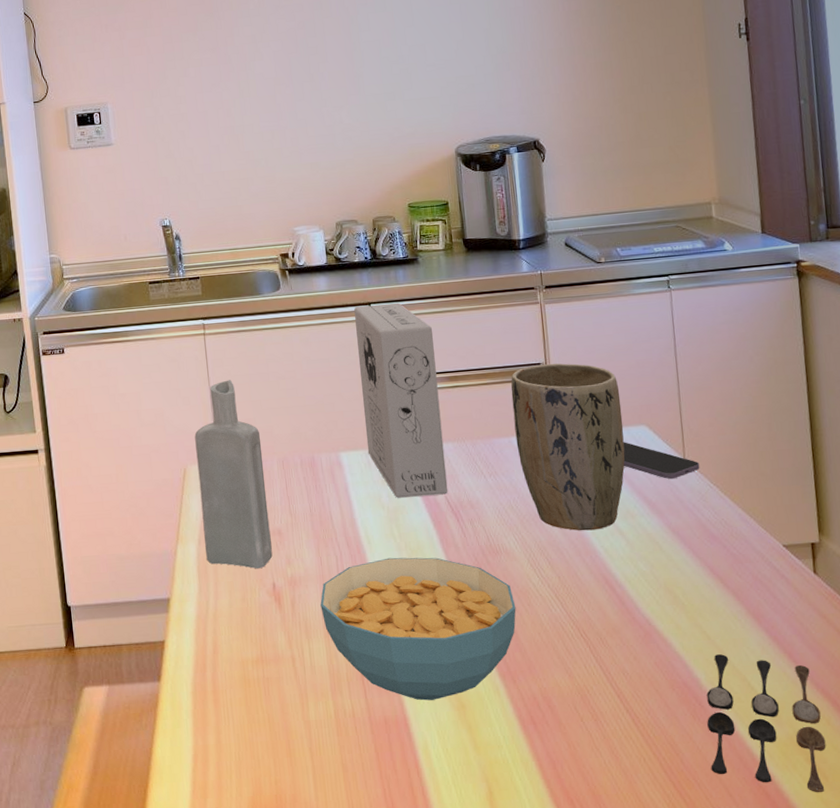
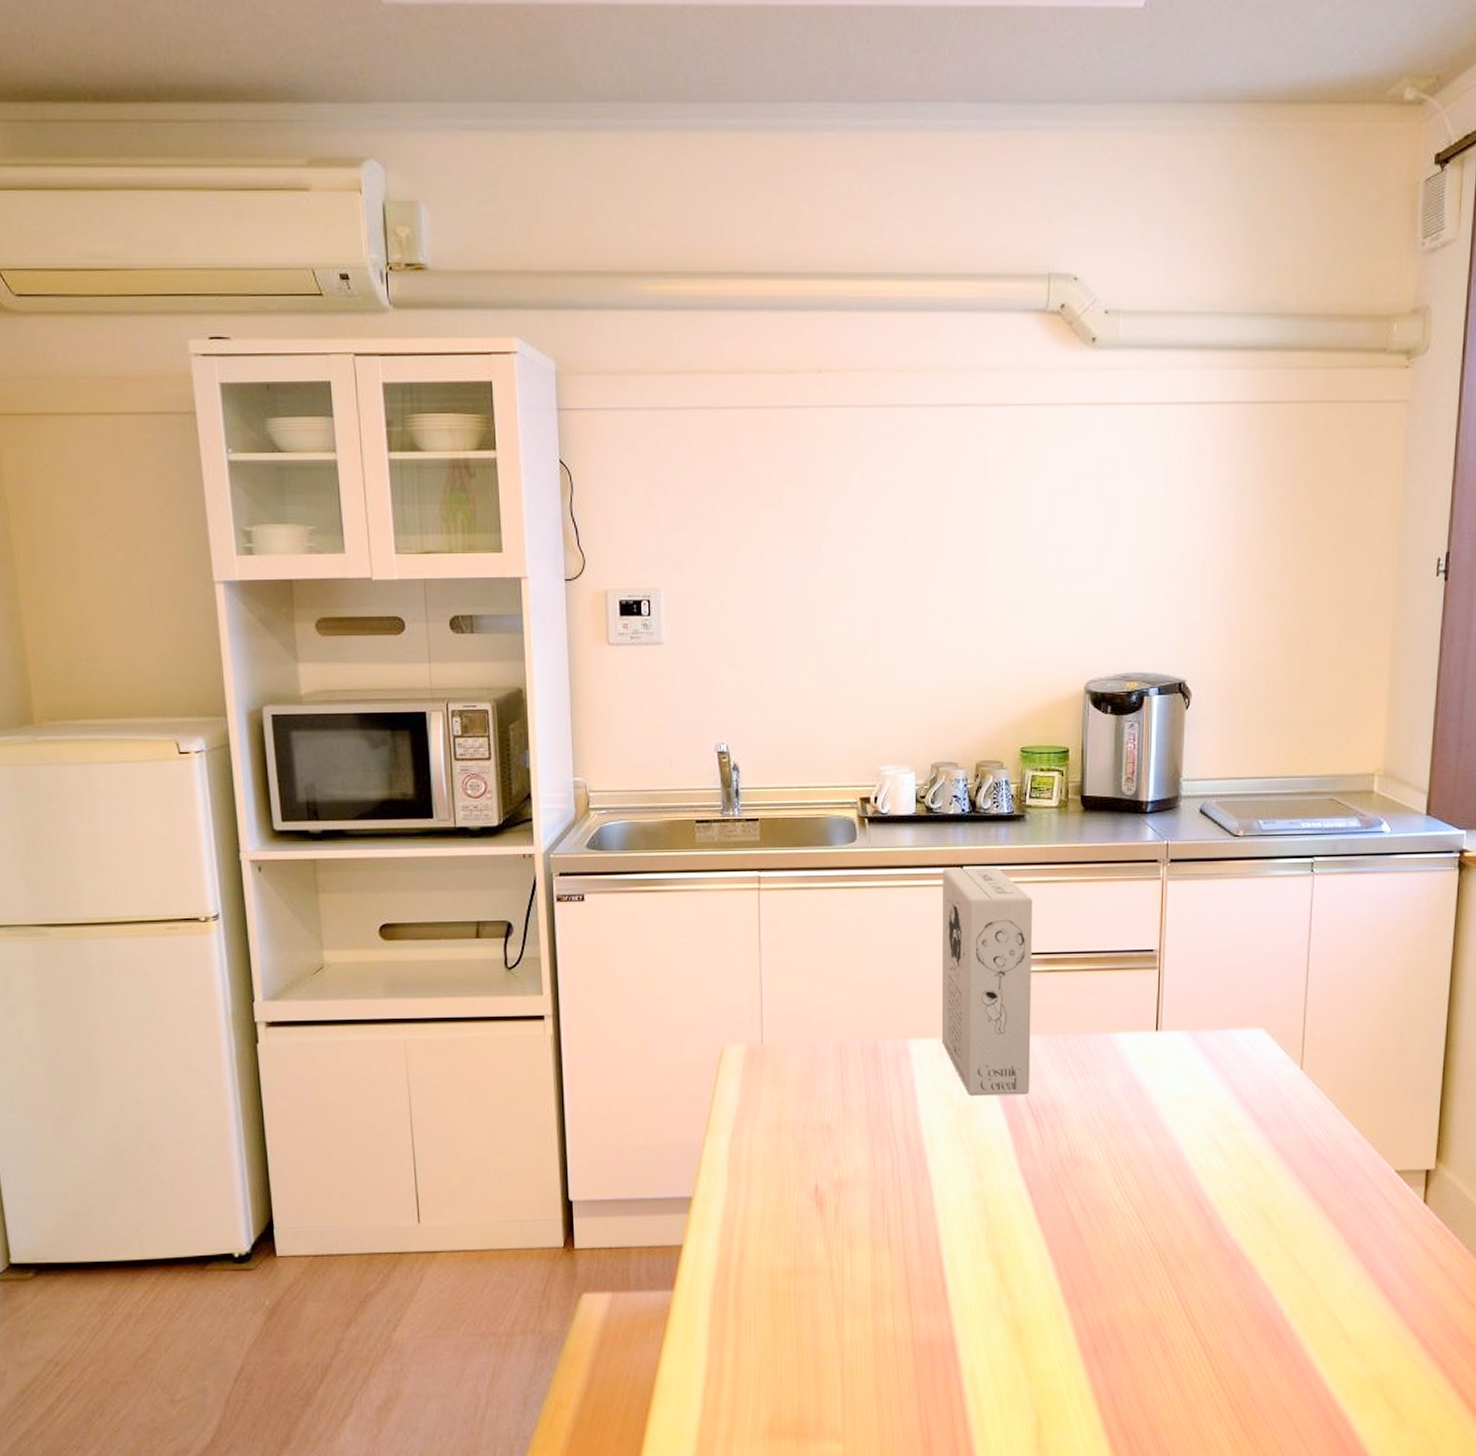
bottle: present [194,380,273,569] -> none [737,946,818,1169]
cereal bowl: present [320,557,516,701] -> none [869,1163,1092,1323]
plant pot: present [511,363,625,531] -> none [1114,950,1240,1144]
smartphone: present [623,442,700,480] -> none [1232,1046,1318,1092]
spoon: present [706,654,826,793] -> none [1282,1285,1408,1435]

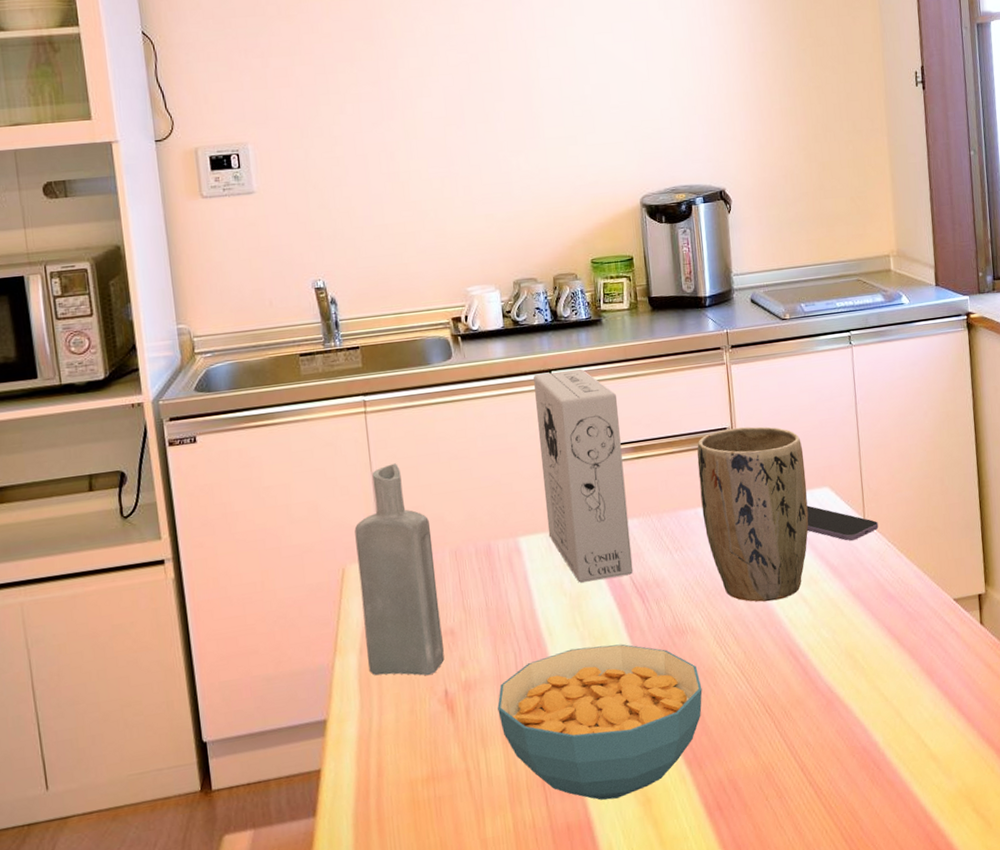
bottle: none [737,946,818,1169] -> present [354,463,445,676]
cereal bowl: none [869,1163,1092,1323] -> present [497,644,703,800]
plant pot: none [1114,950,1240,1144] -> present [697,426,809,602]
smartphone: none [1232,1046,1318,1092] -> present [806,505,879,541]

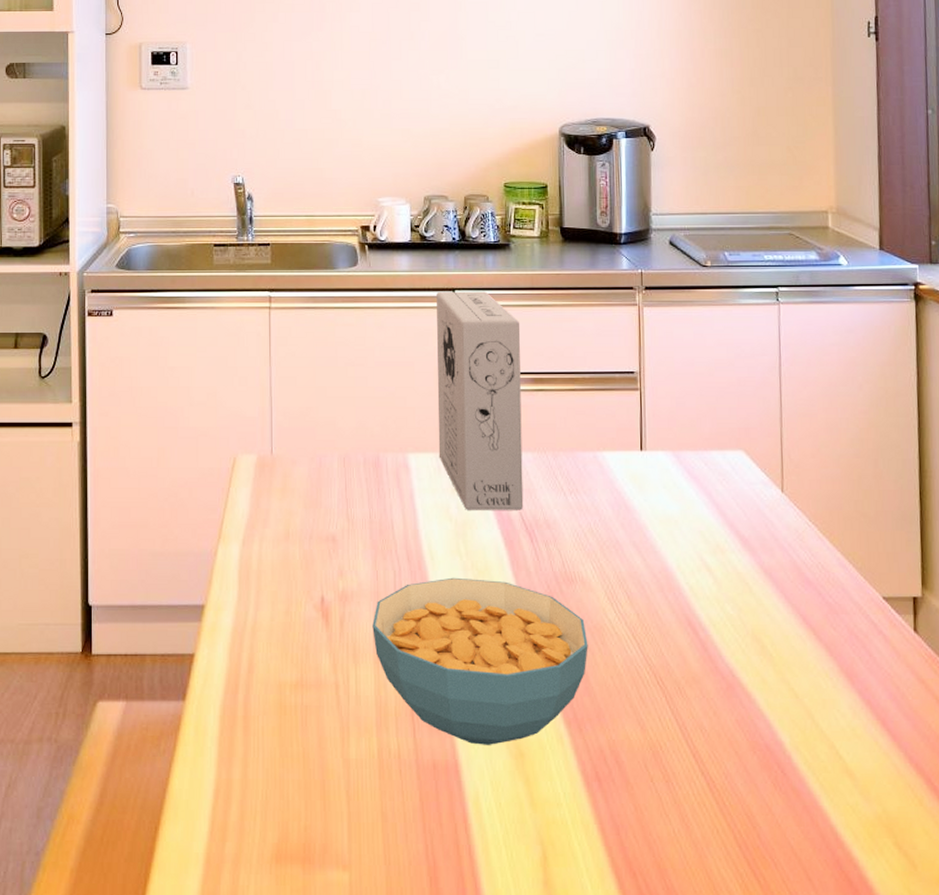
bottle: present [354,463,445,676] -> none [249,361,324,579]
plant pot: present [697,426,809,602] -> none [600,373,719,564]
smartphone: present [806,505,879,541] -> none [716,467,799,514]

